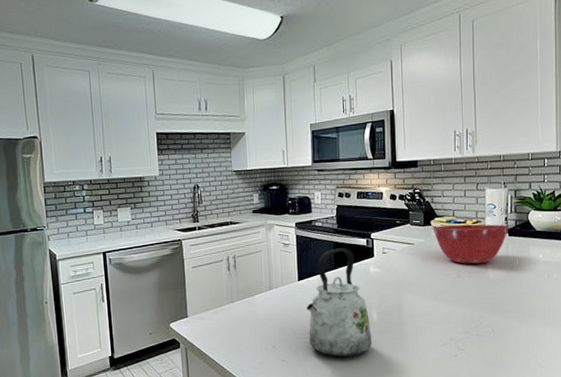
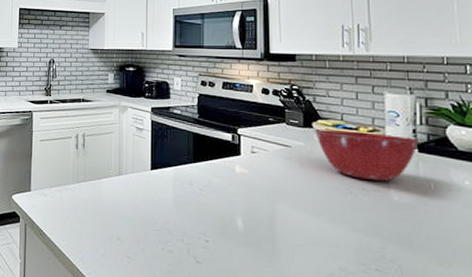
kettle: present [306,248,372,357] -> none [159,140,236,268]

